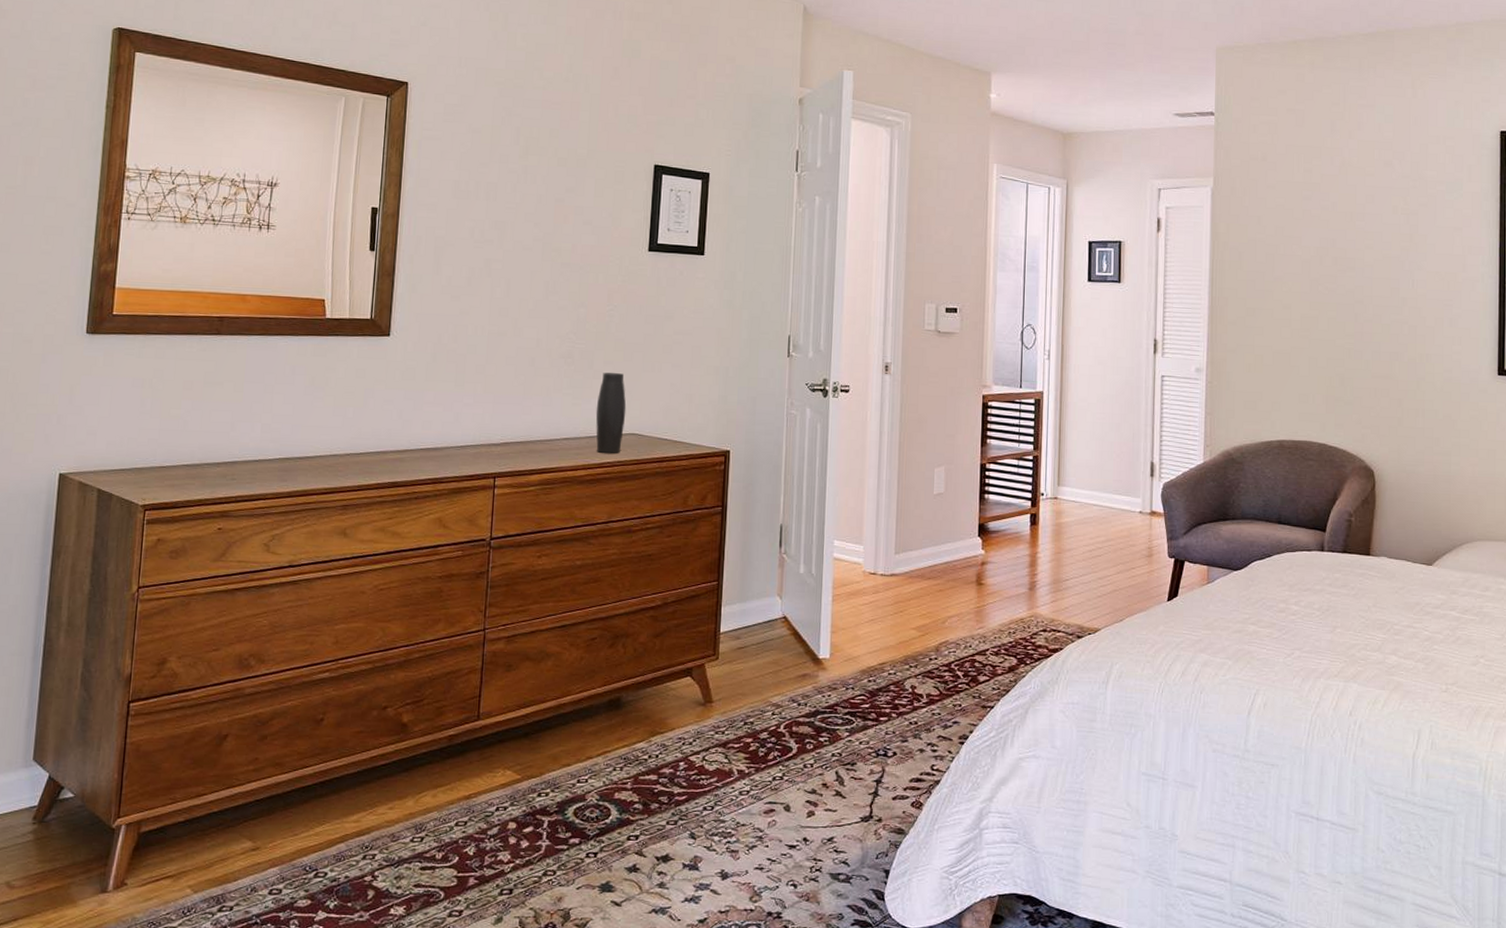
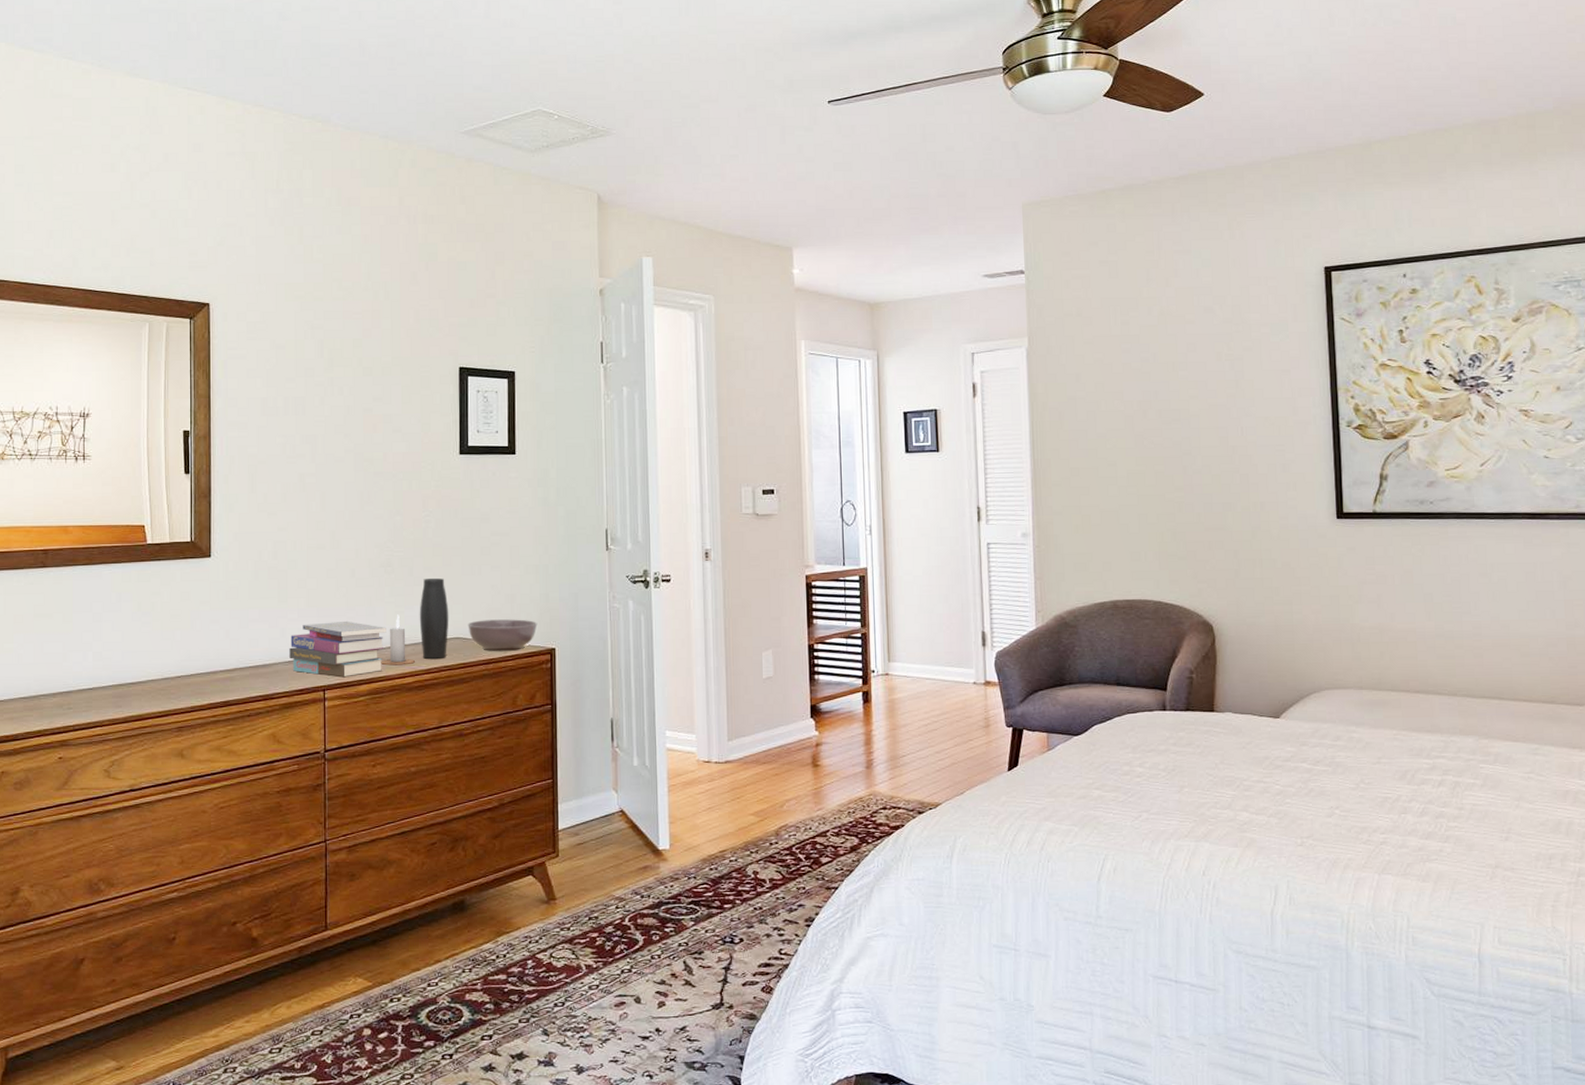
books: none [462,409,562,466] -> present [289,620,386,678]
candle: none [554,406,588,458] -> present [381,614,415,666]
bowl: none [644,417,714,452] -> present [467,619,538,652]

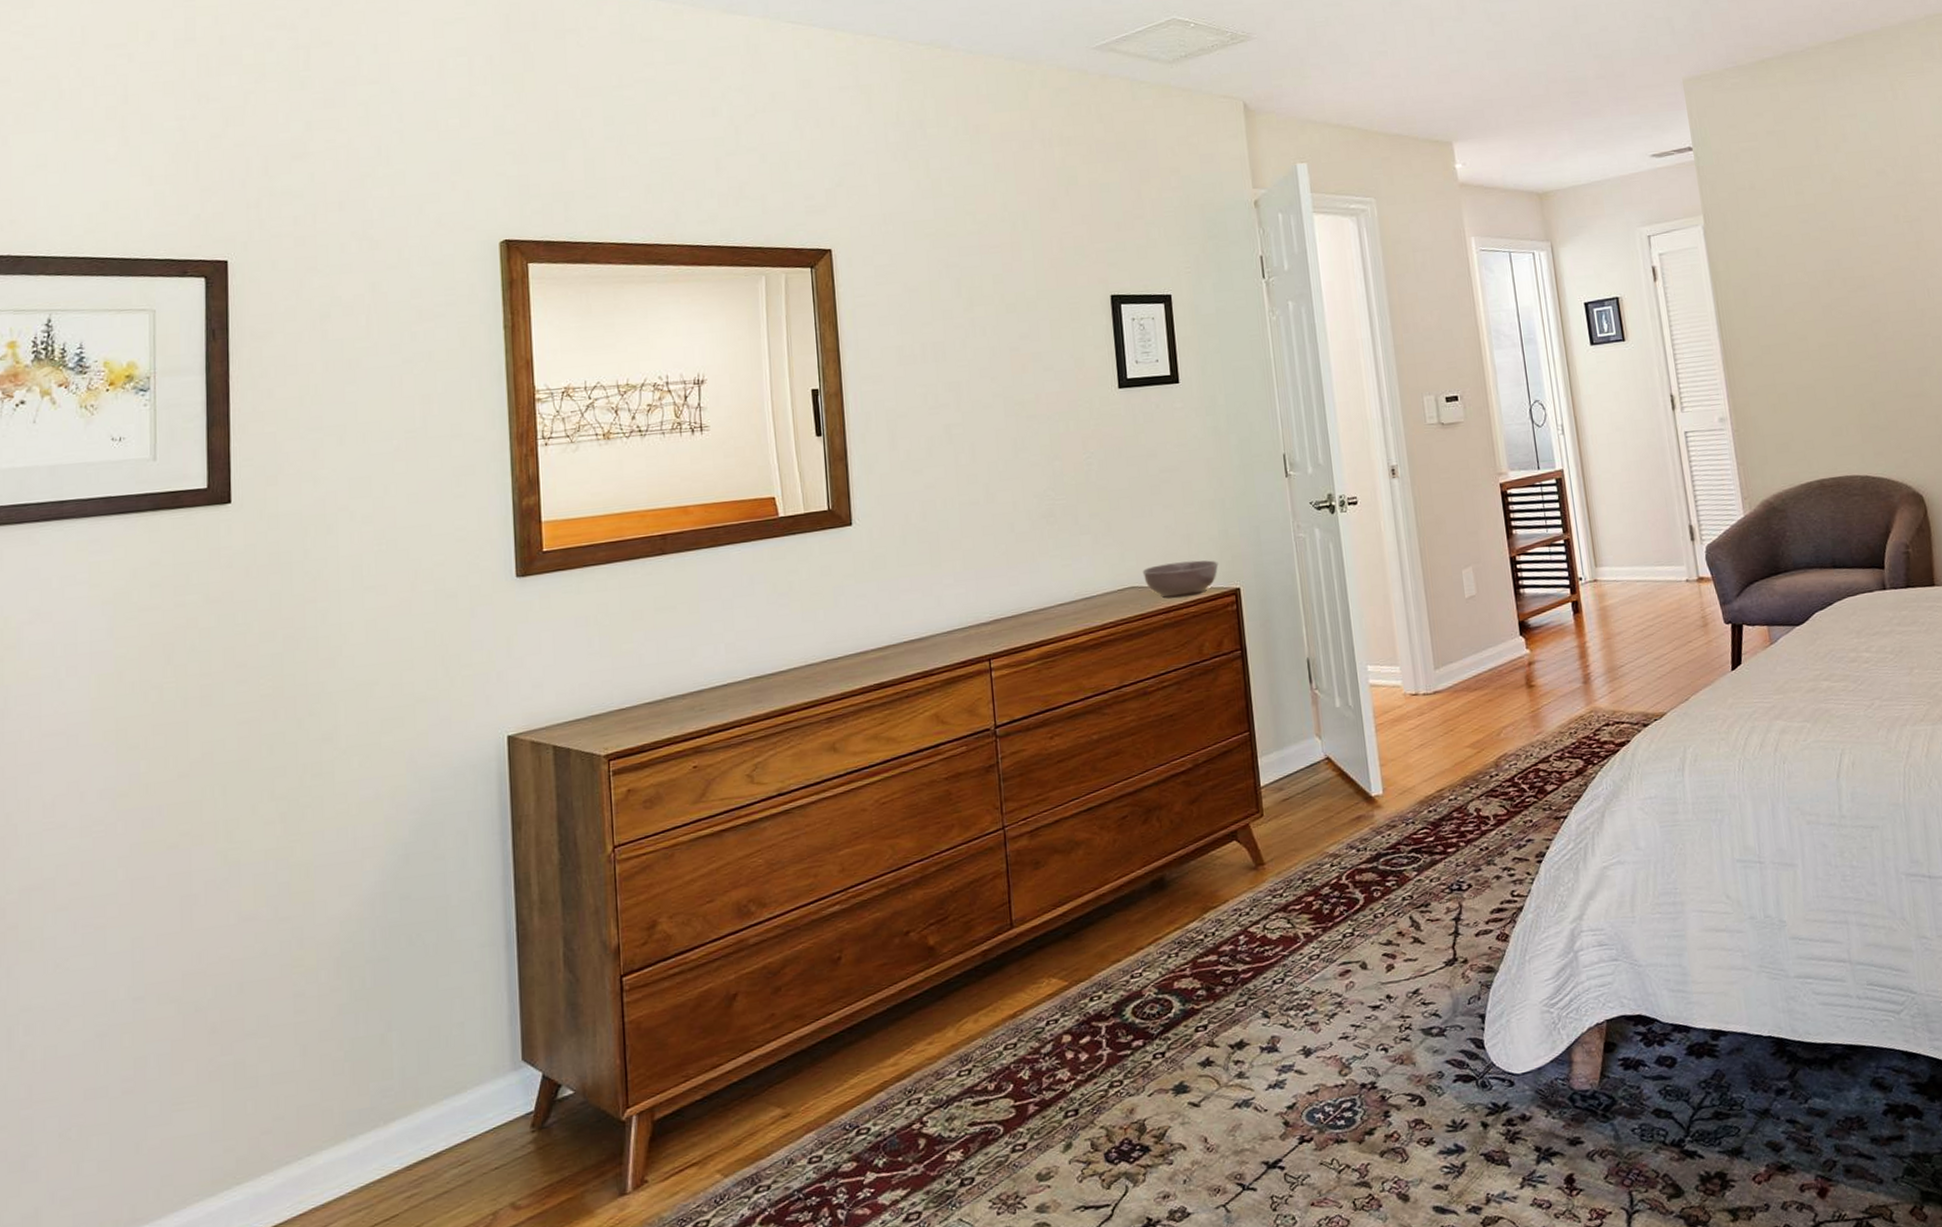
books: present [289,620,386,678] -> none [947,580,1054,644]
candle: present [381,614,415,666] -> none [1050,568,1088,626]
vase: present [419,578,449,660] -> none [1088,524,1122,615]

